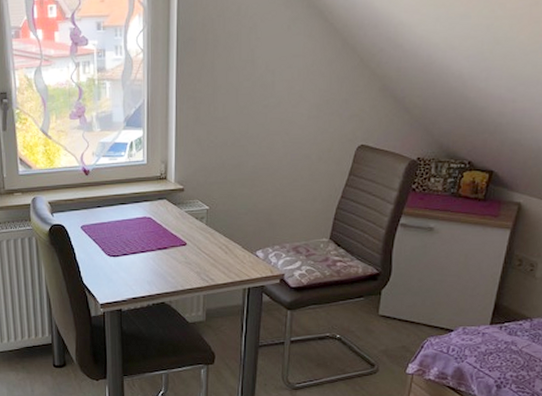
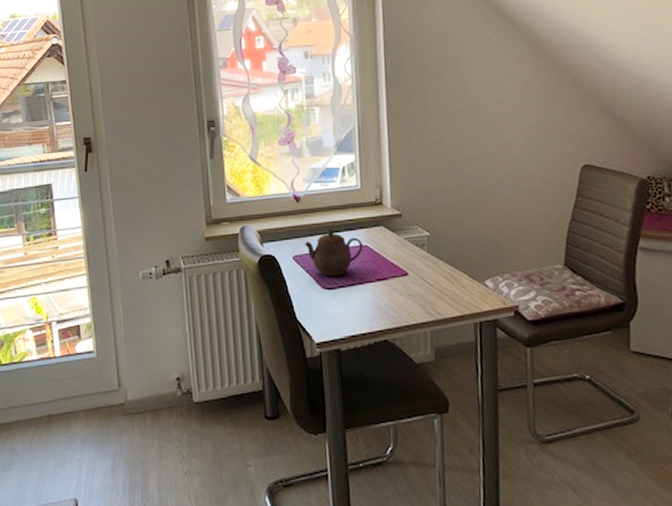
teapot: none [93,201,146,244] -> present [305,228,363,276]

